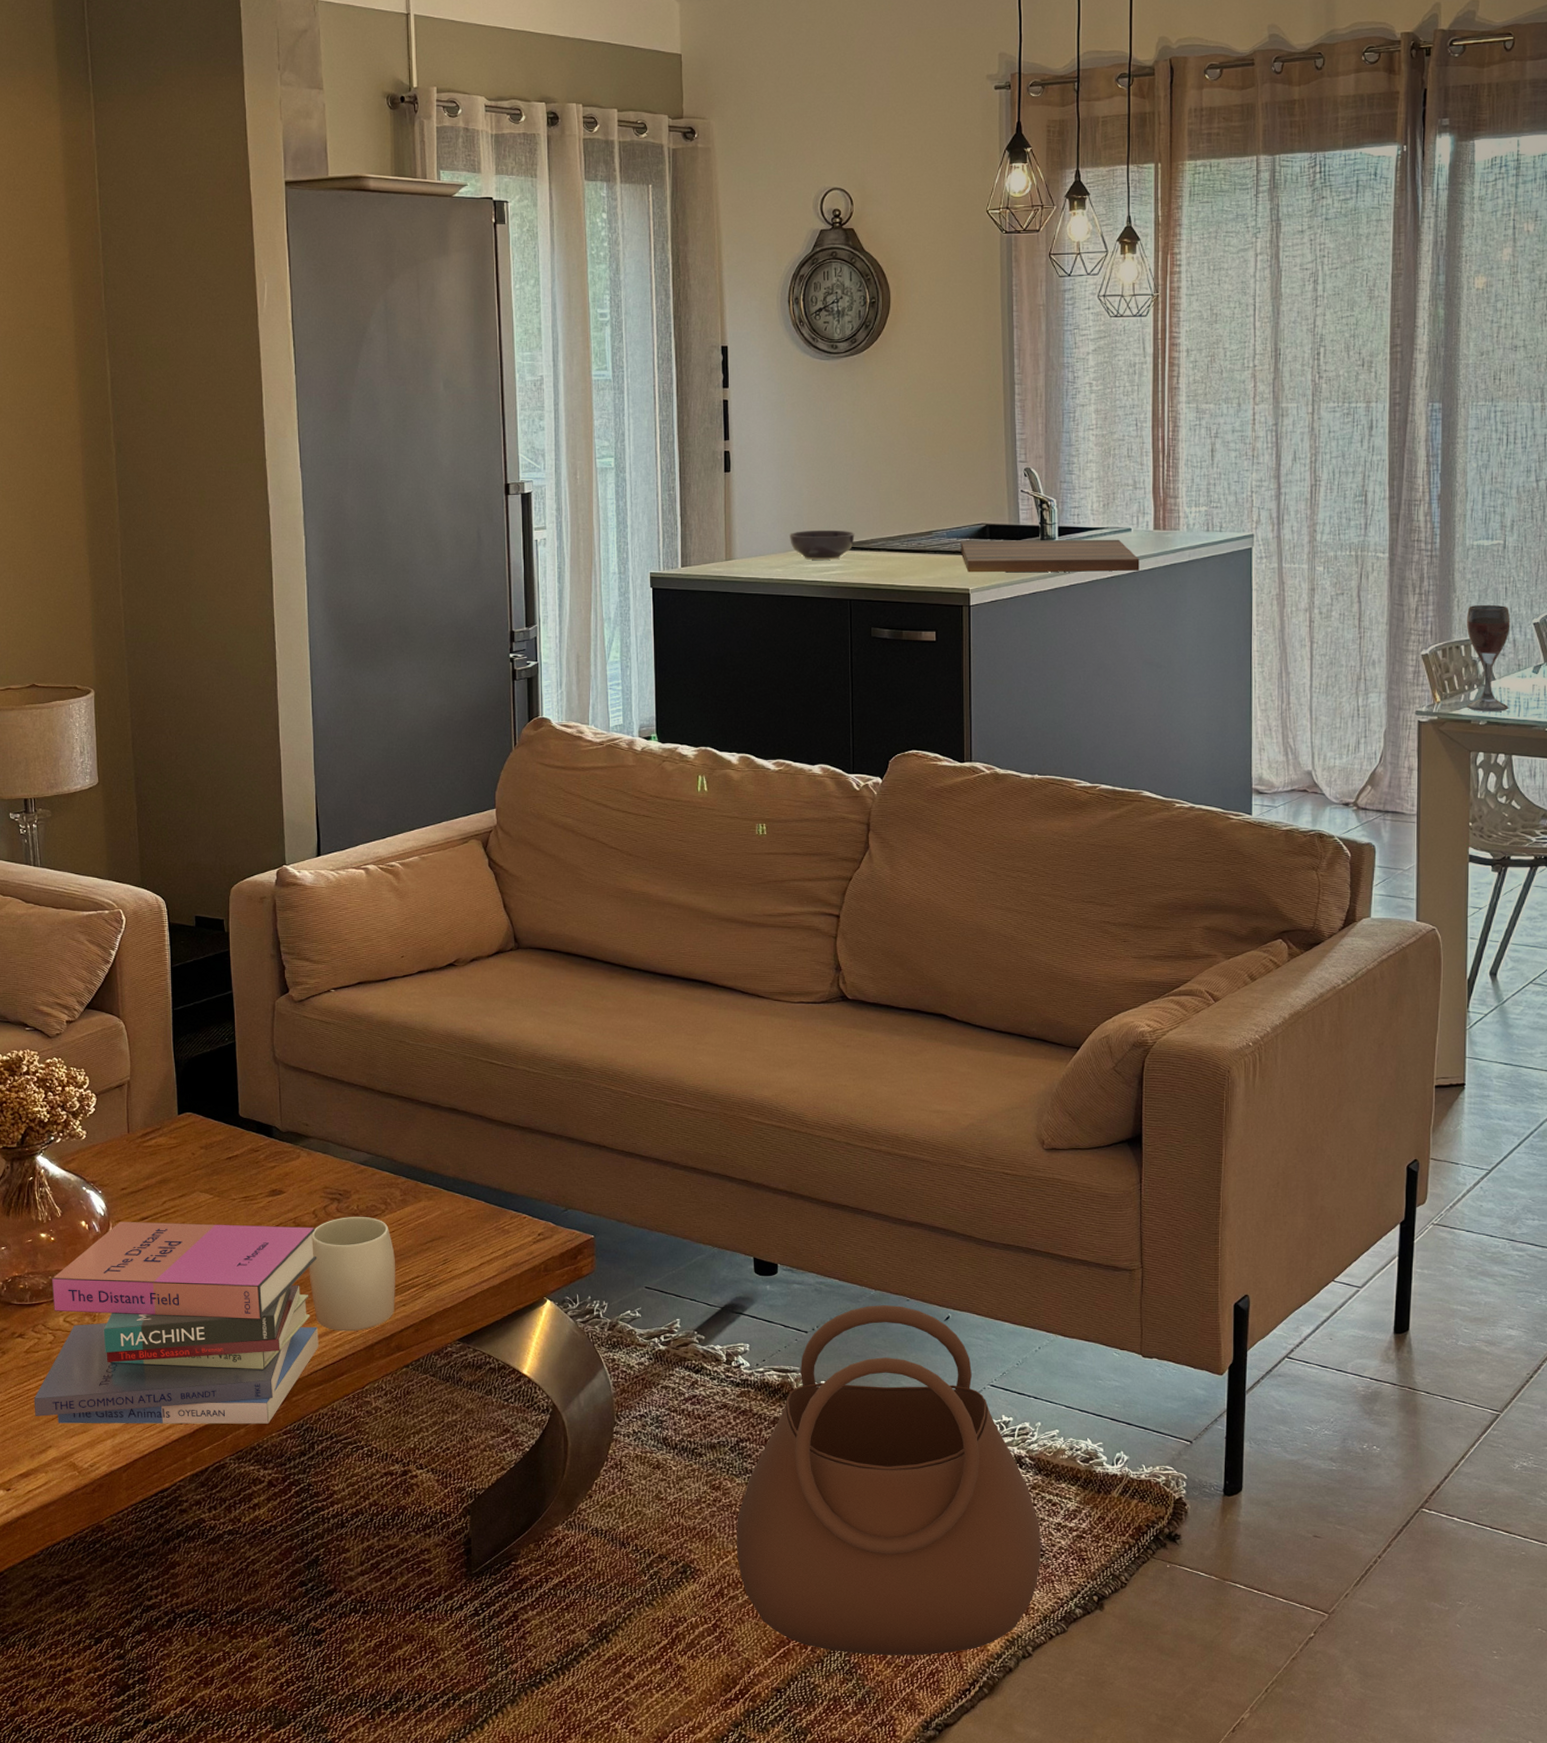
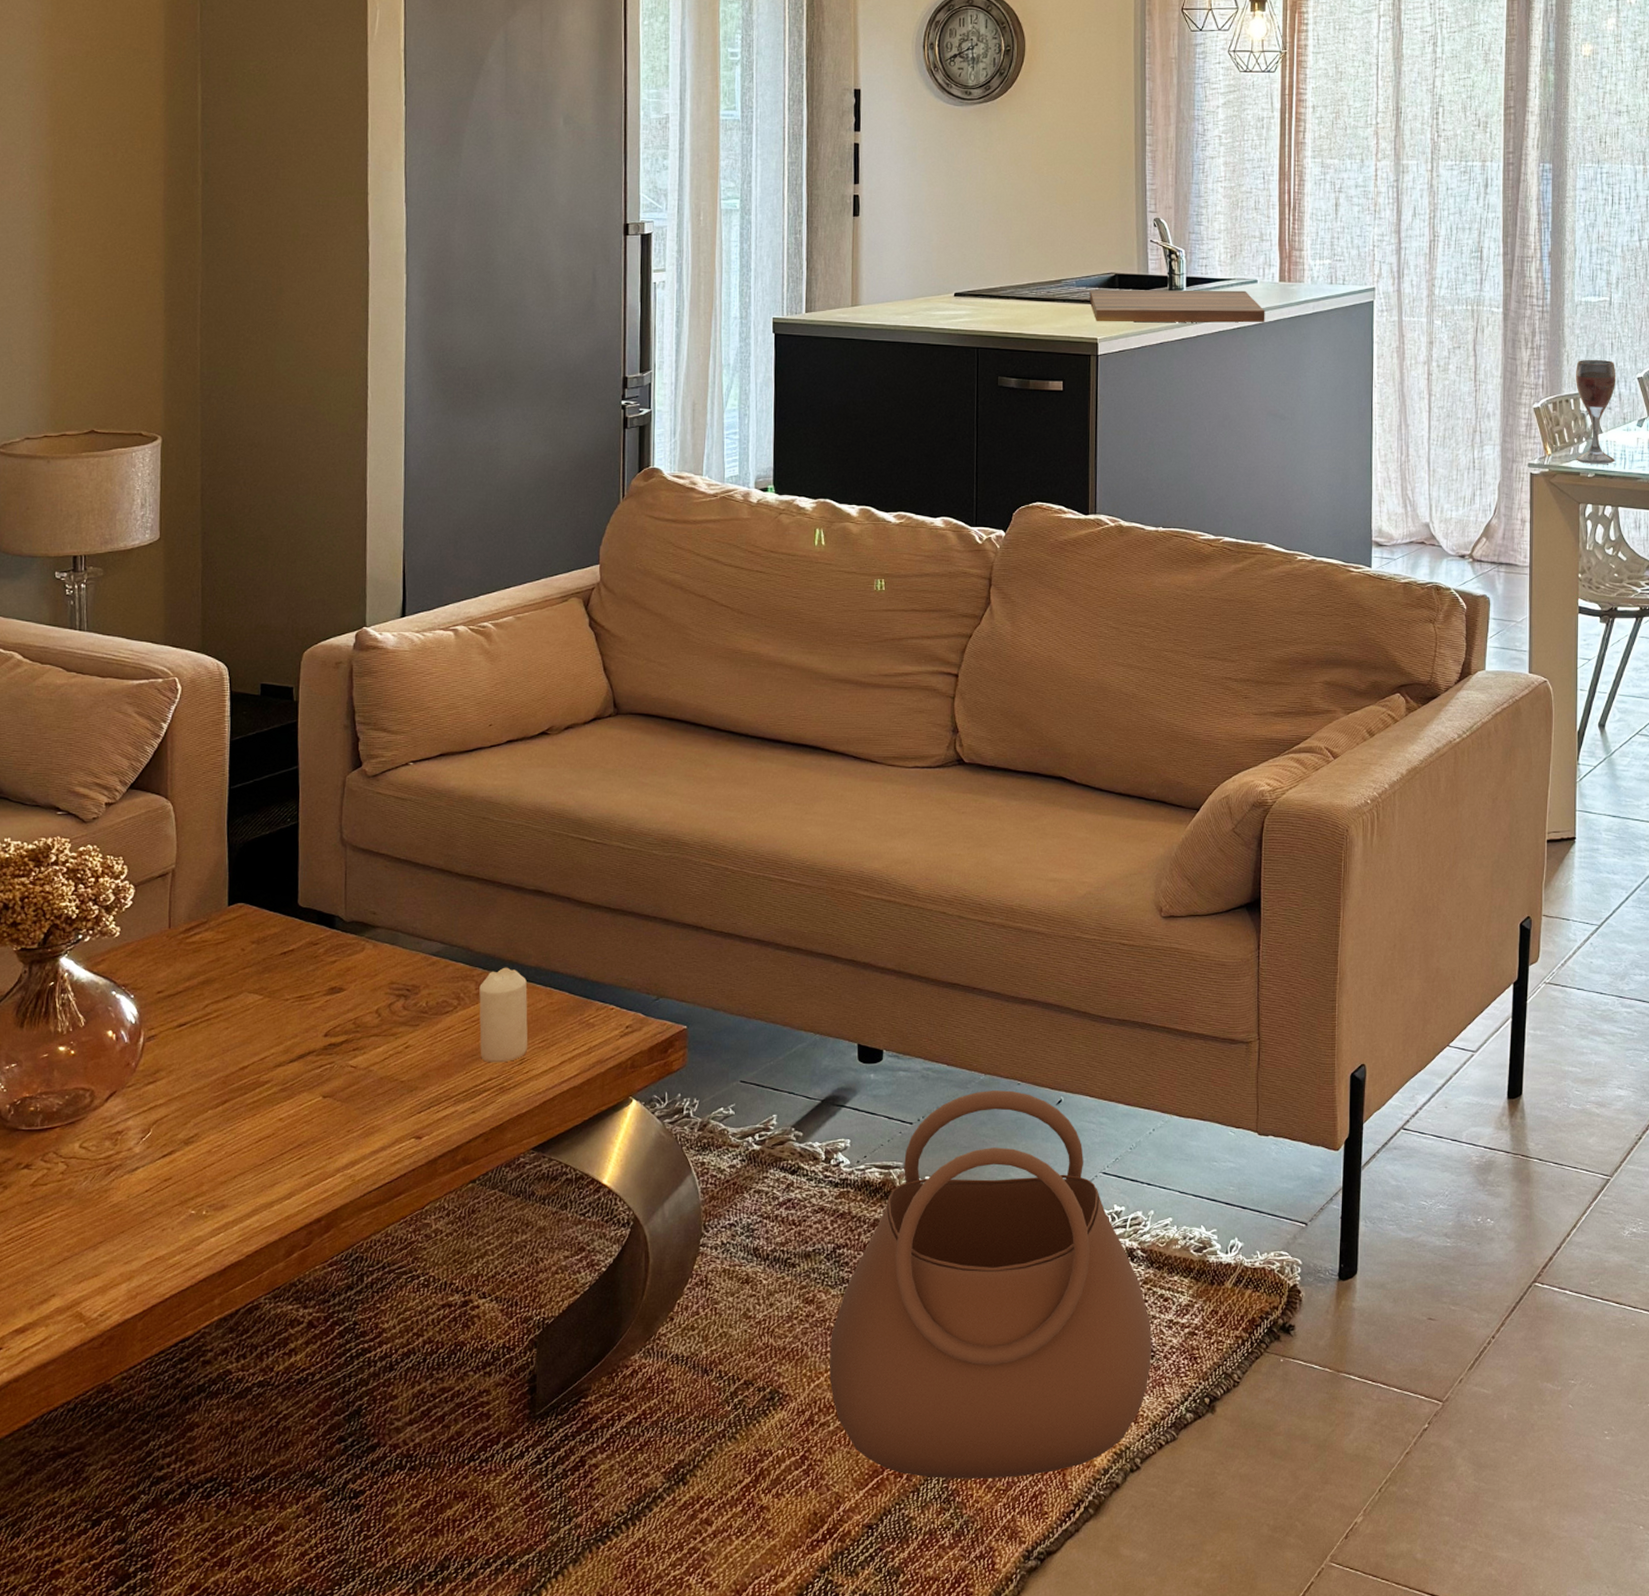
books: present [33,1222,319,1425] -> none [37,1028,378,1267]
mug: present [309,1216,396,1332] -> none [368,1013,467,1145]
candle: none [404,1177,450,1262] -> present [479,967,528,1063]
bowl: present [789,530,855,560] -> none [917,276,984,307]

